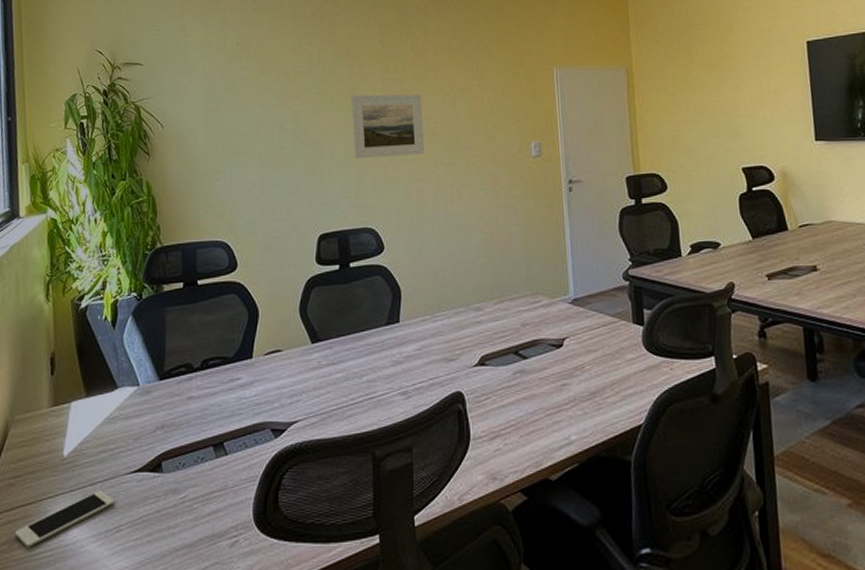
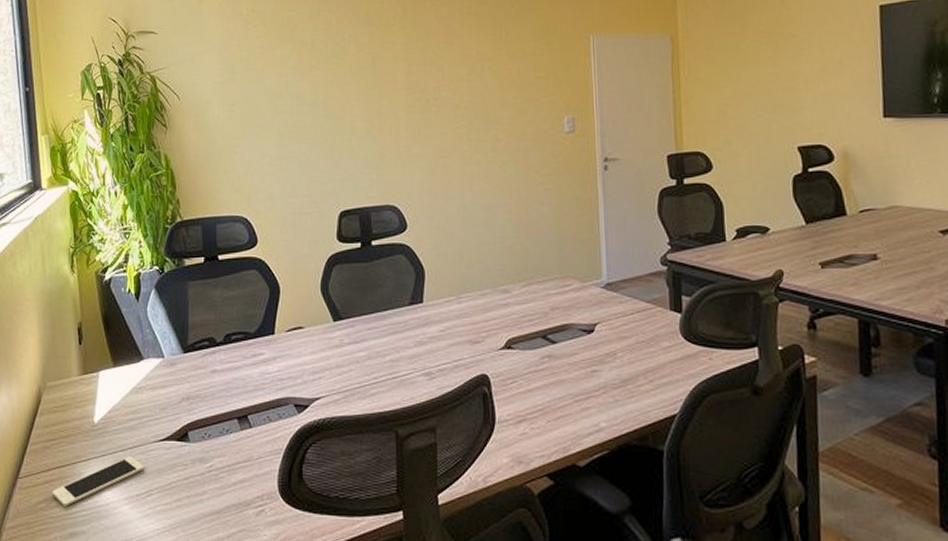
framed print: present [351,94,424,159] -> none [372,64,449,133]

